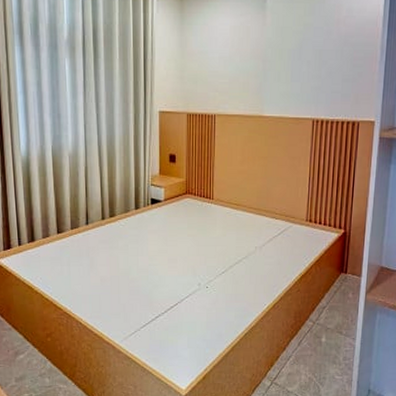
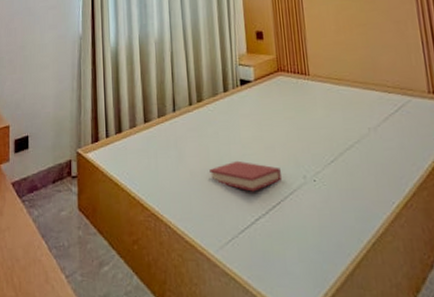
hardback book: none [118,270,180,295] -> present [209,160,281,192]

